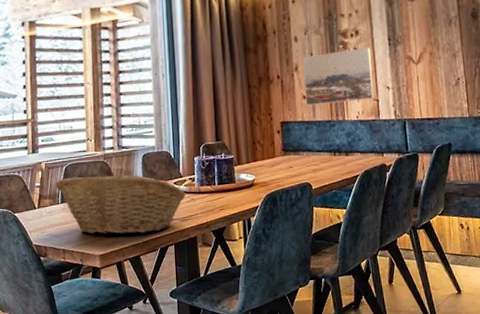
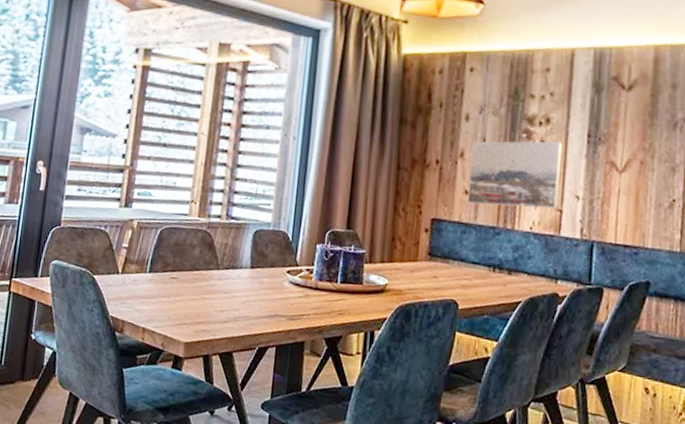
fruit basket: present [55,175,187,235] -> none [145,243,301,327]

